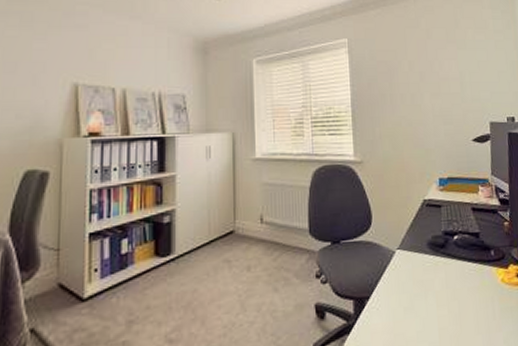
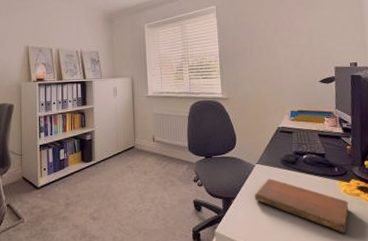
notebook: none [394,268,508,335] -> present [254,178,349,233]

